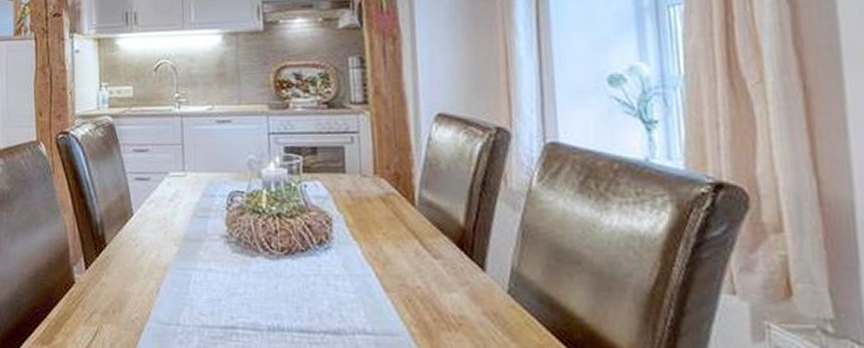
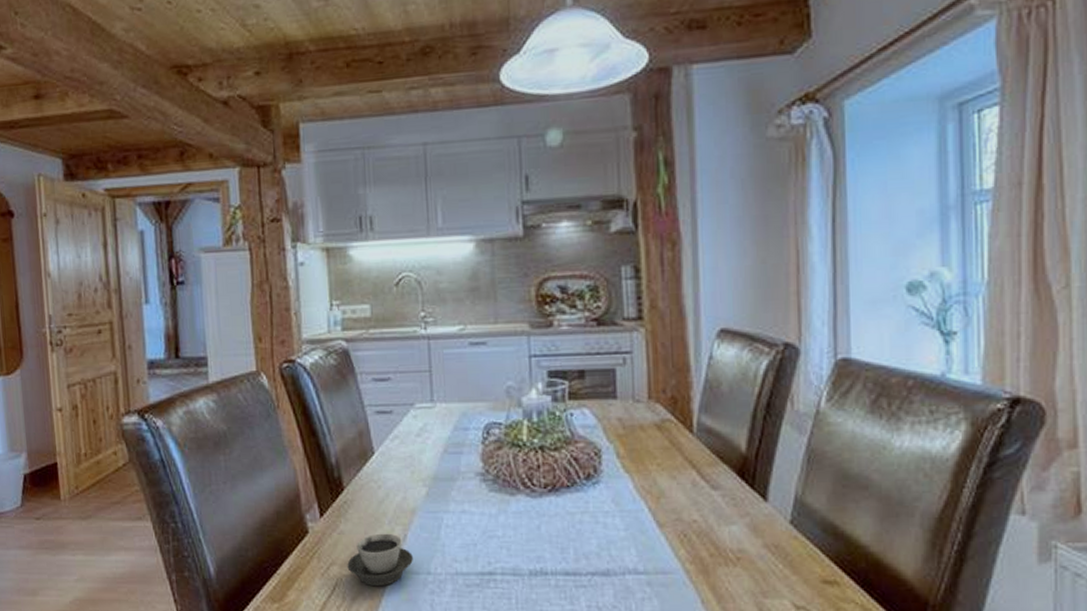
cup: none [107,286,165,335] -> present [347,533,413,587]

